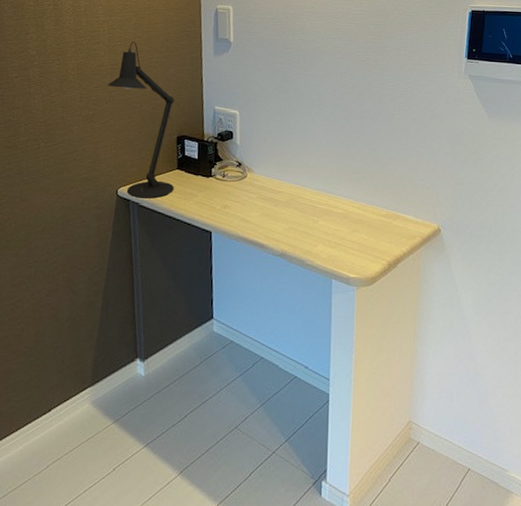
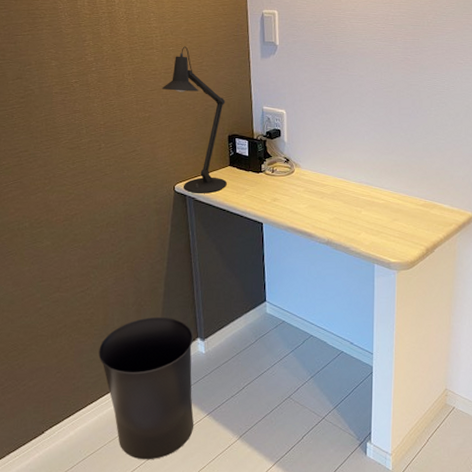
waste bin: none [27,333,132,498] -> present [98,316,194,460]

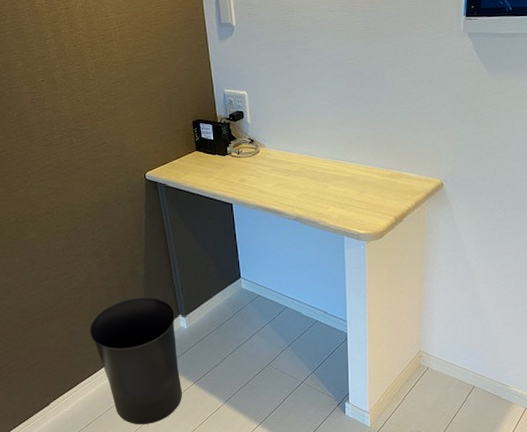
desk lamp: present [161,46,227,193] -> none [124,35,195,180]

